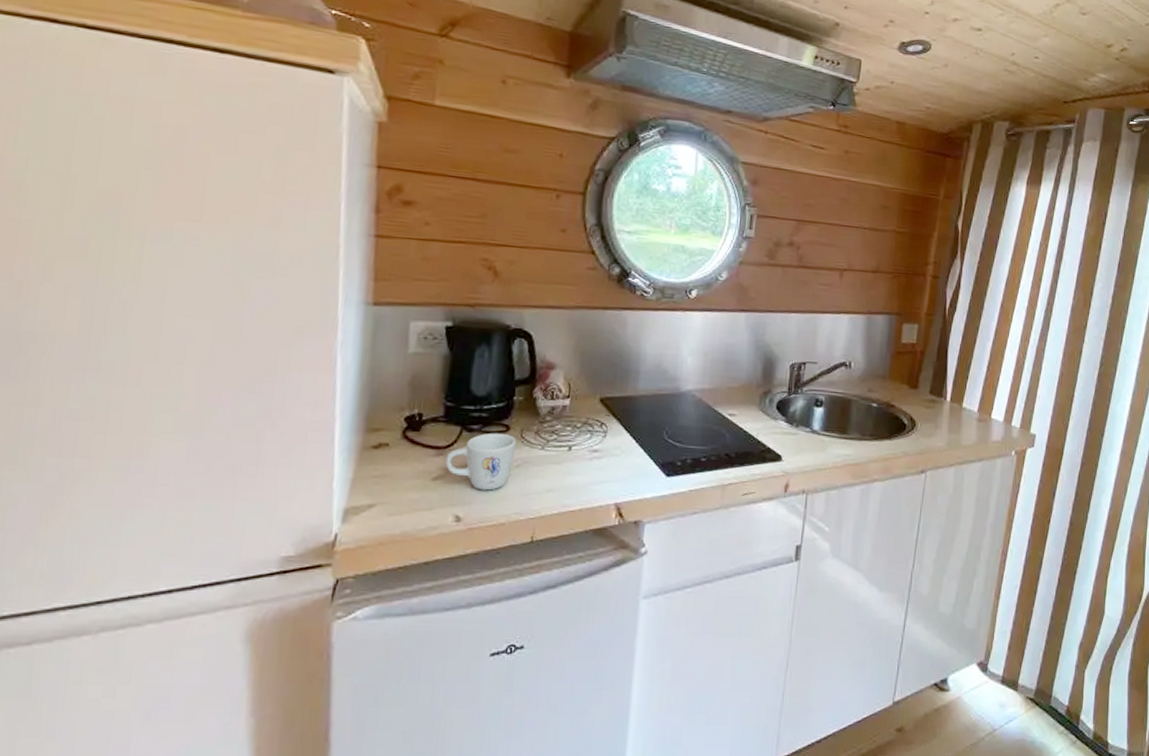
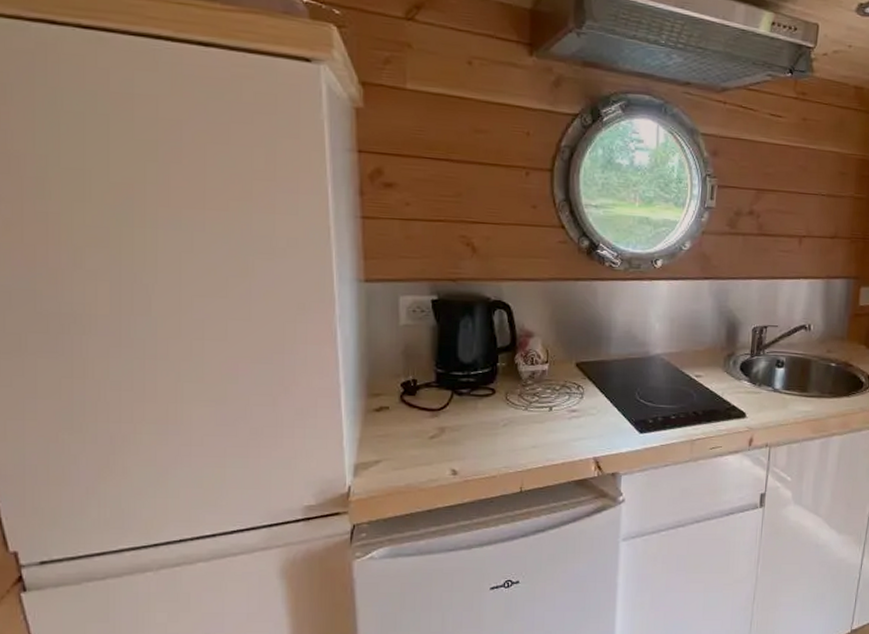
mug: present [445,432,516,491] -> none [440,395,502,447]

